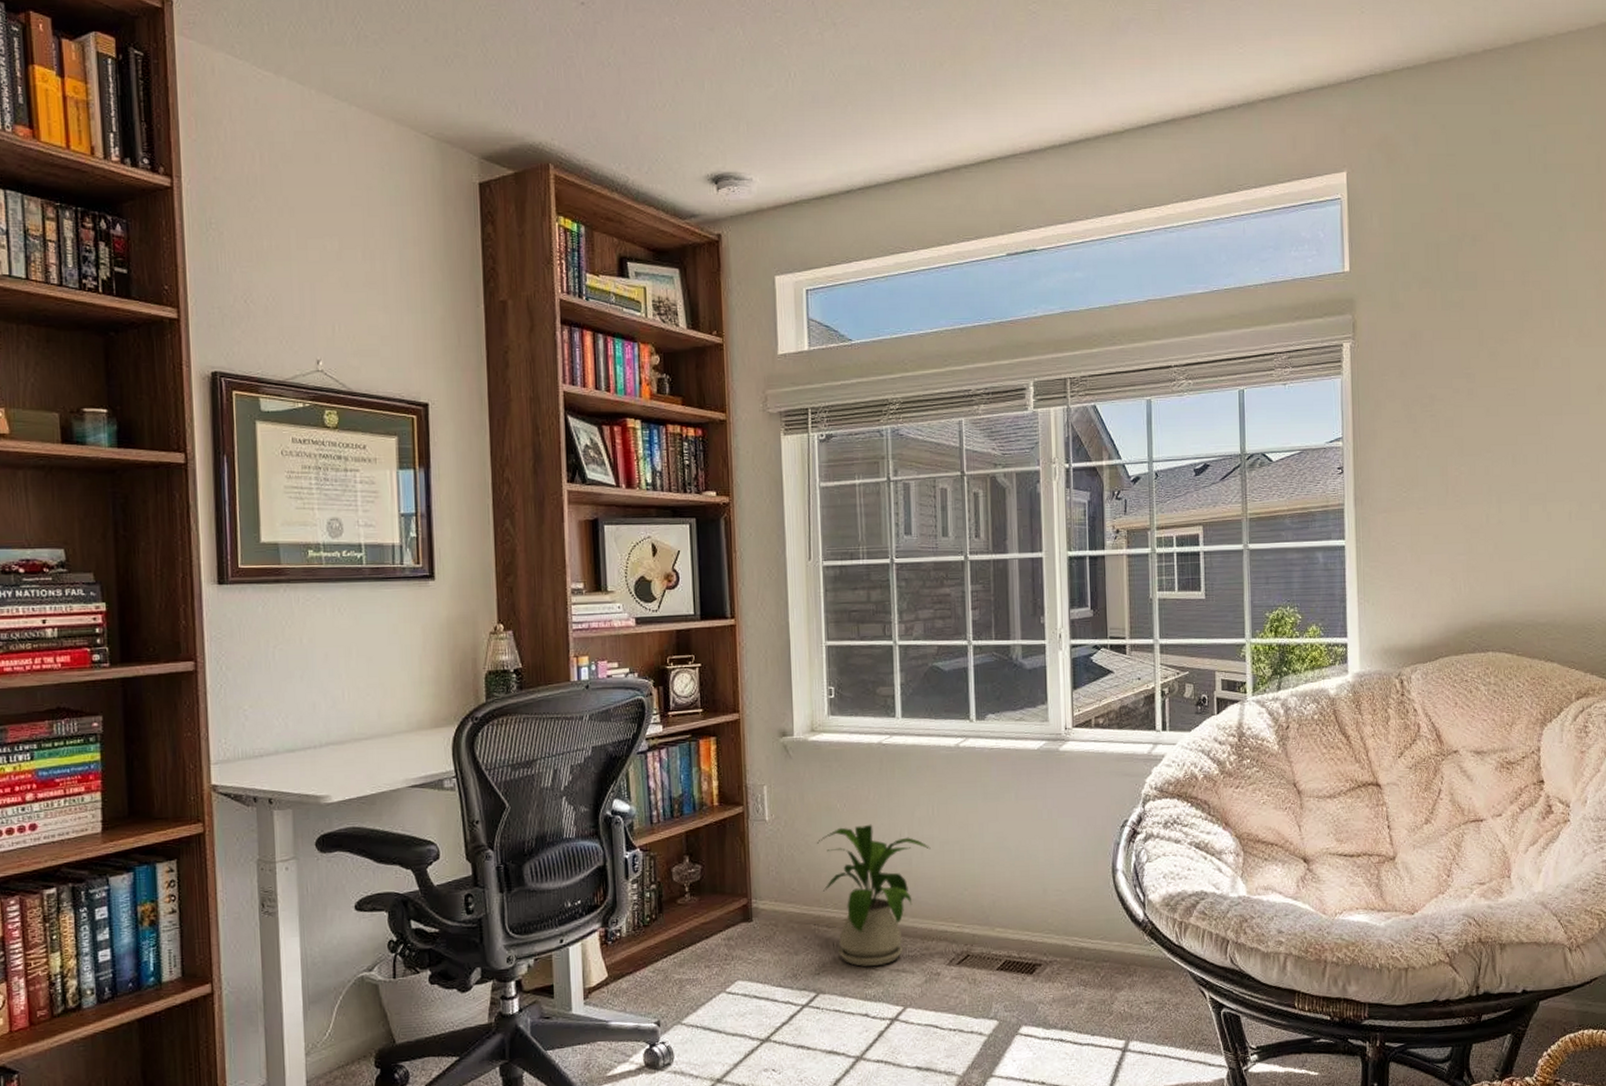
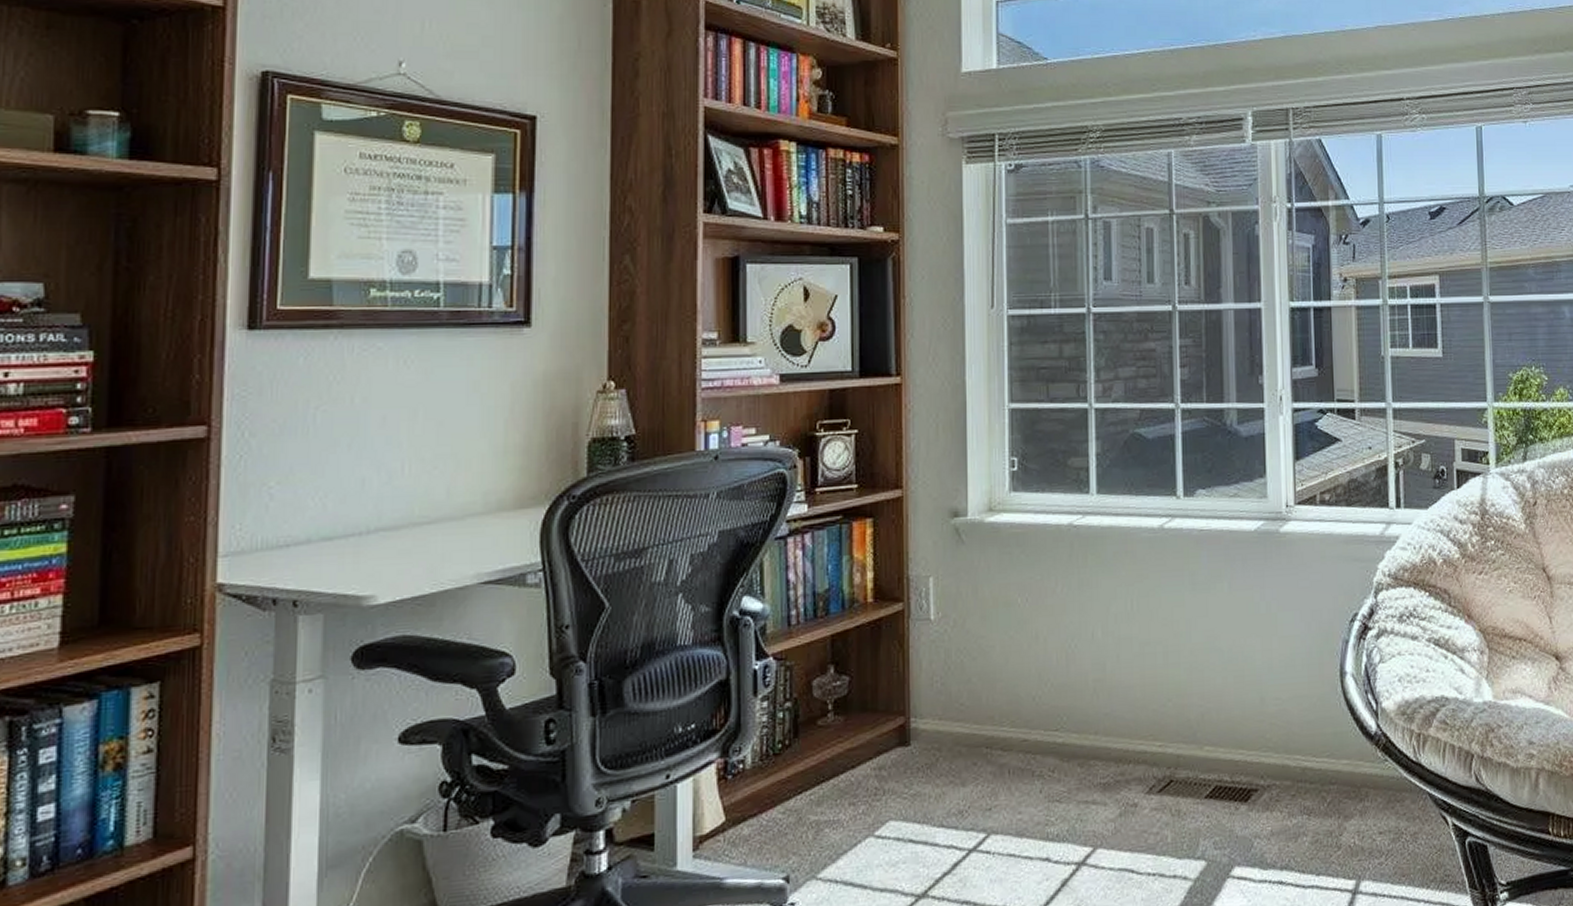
house plant: present [816,824,931,967] -> none [991,622,1128,799]

